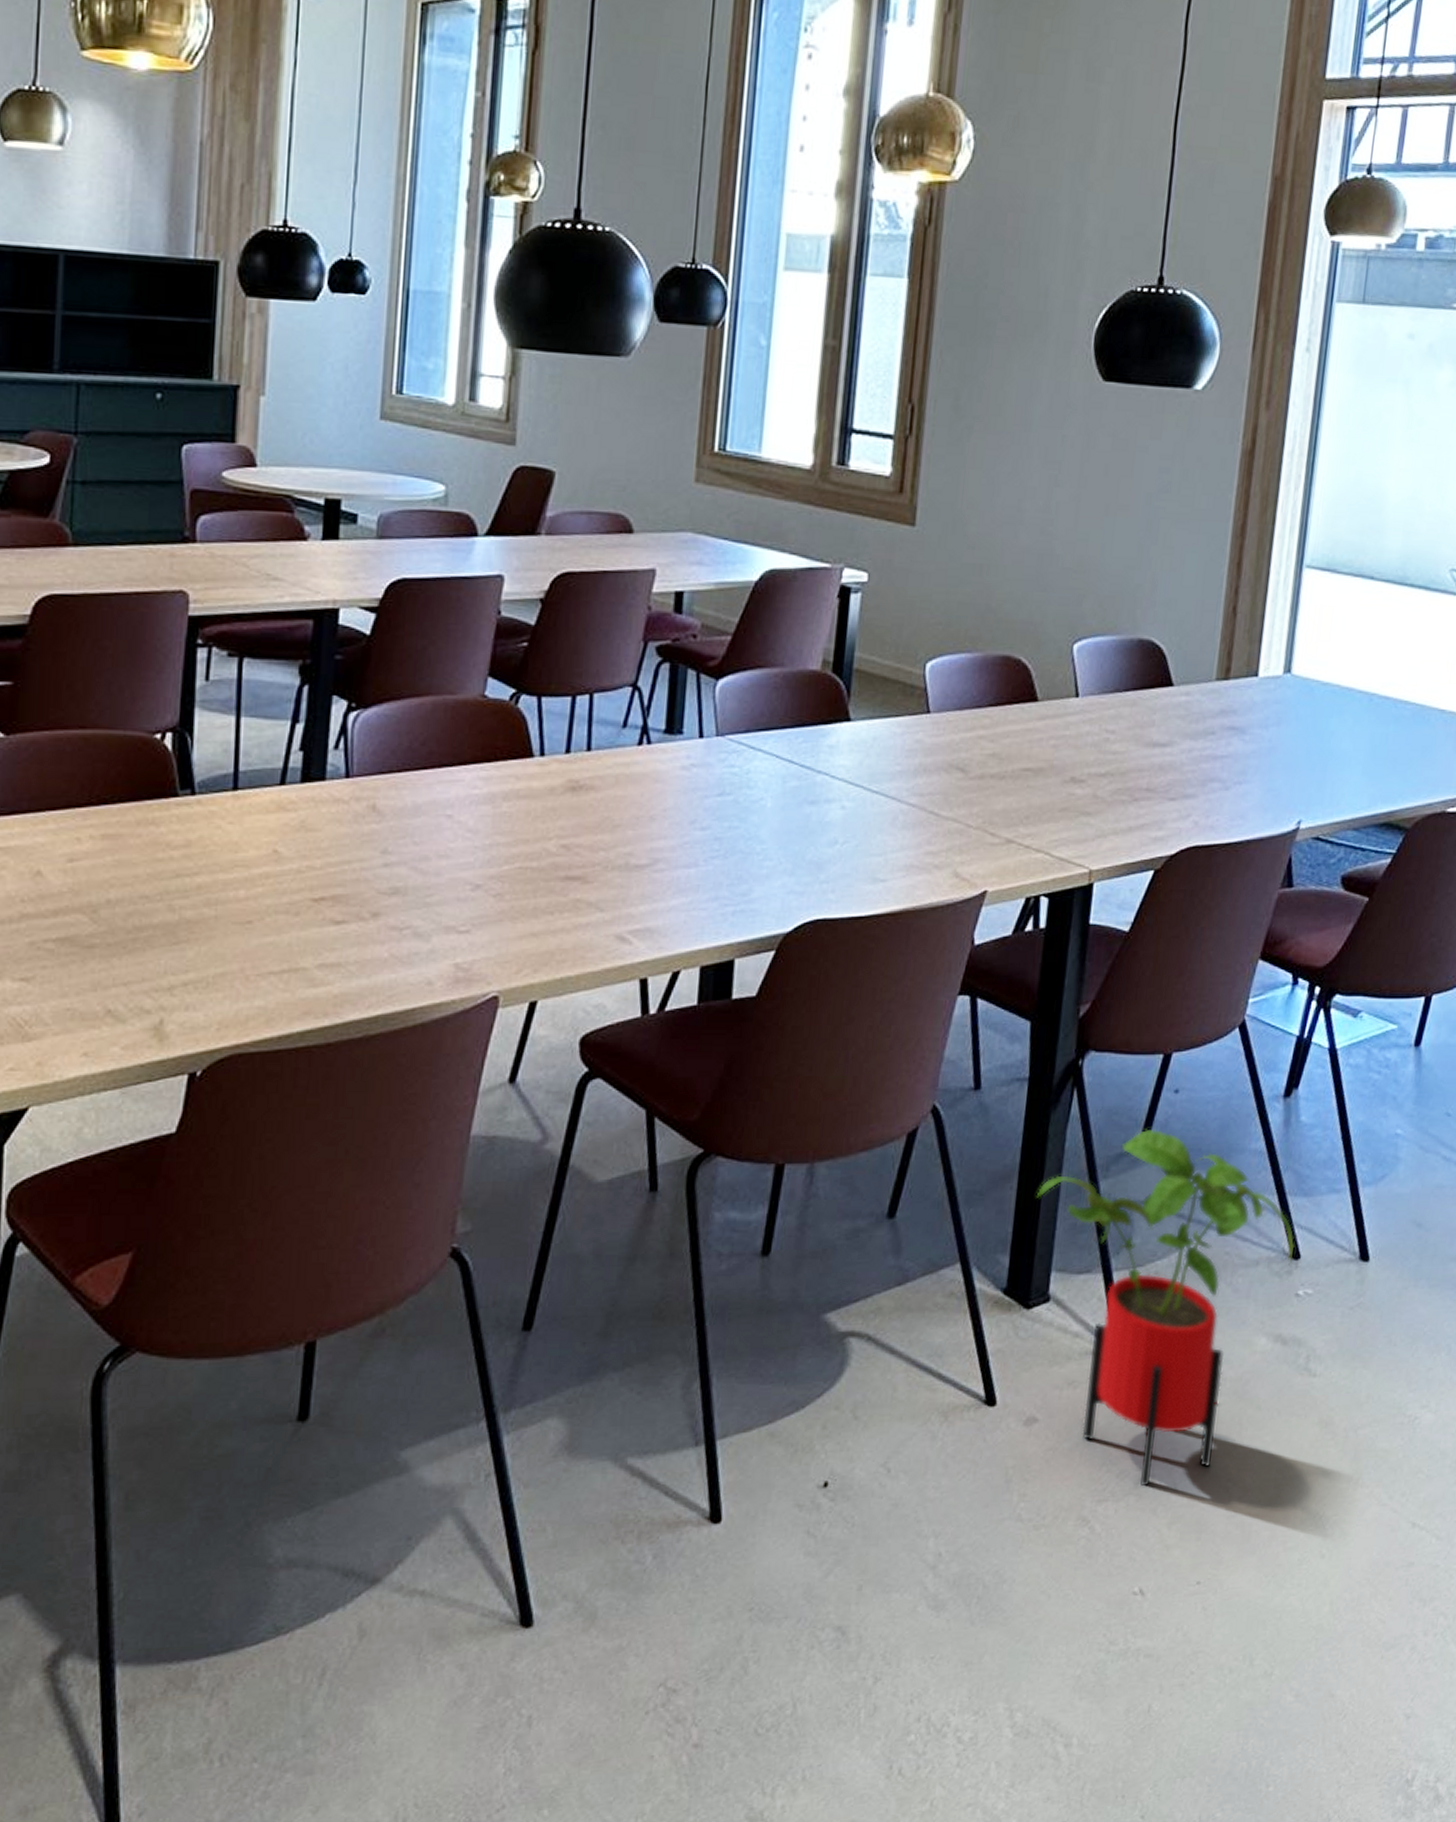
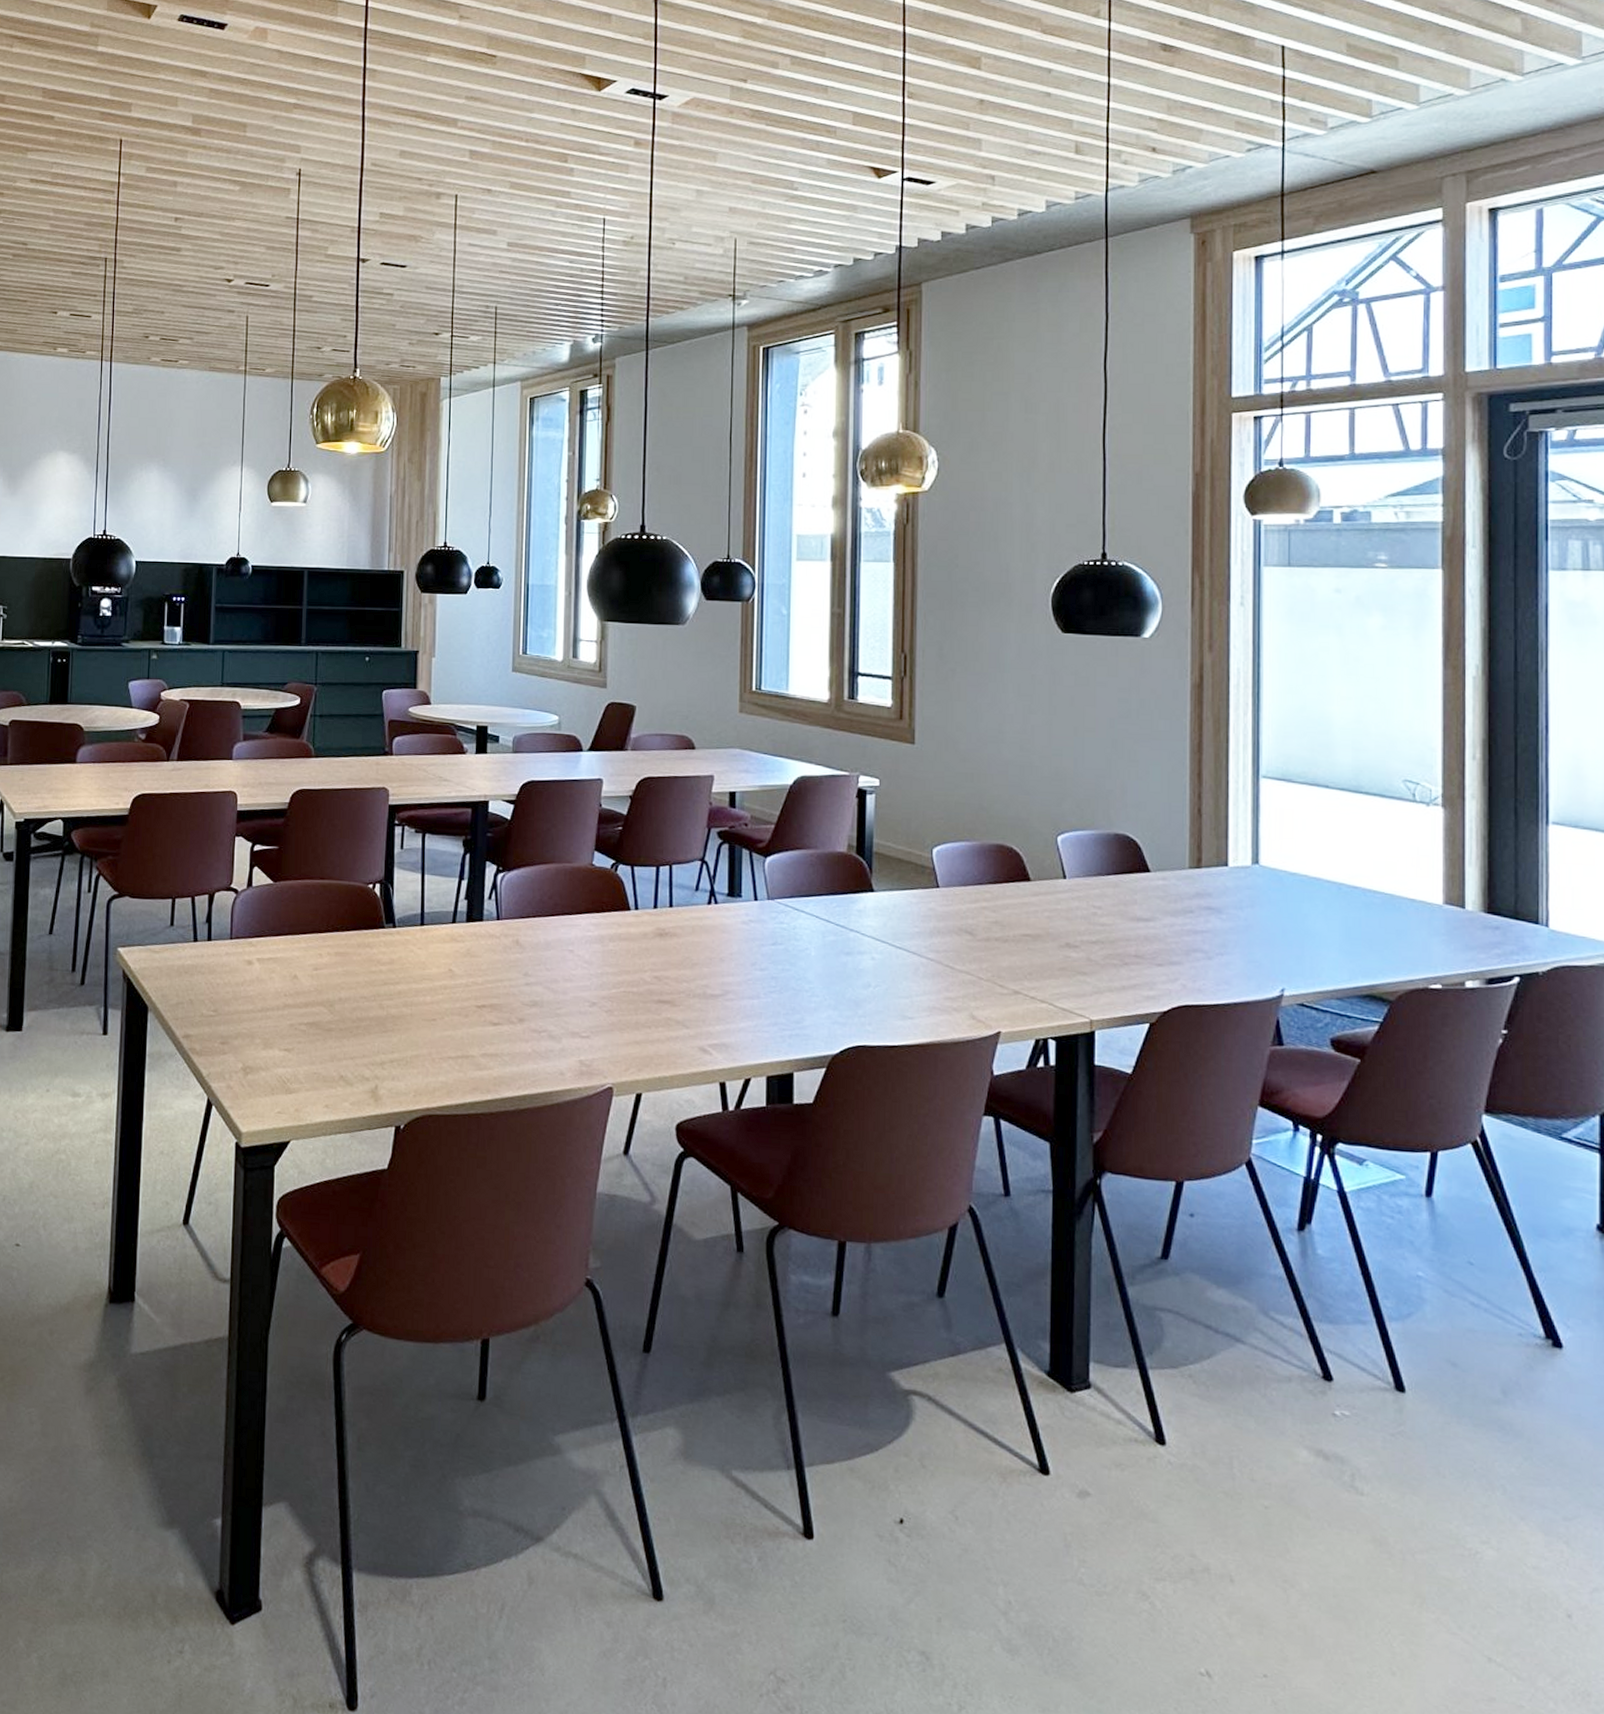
house plant: present [1037,1128,1295,1487] -> none [1070,1245,1326,1574]

